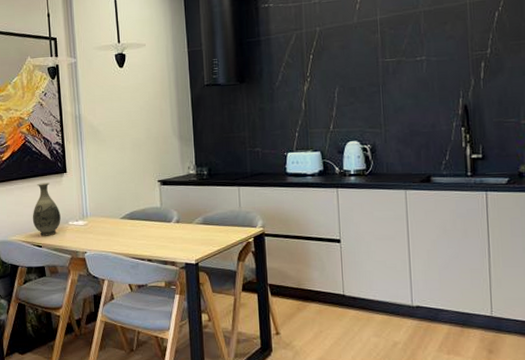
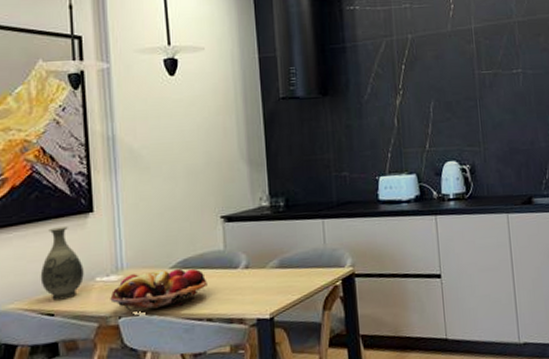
fruit basket: none [79,219,148,250] -> present [110,268,208,311]

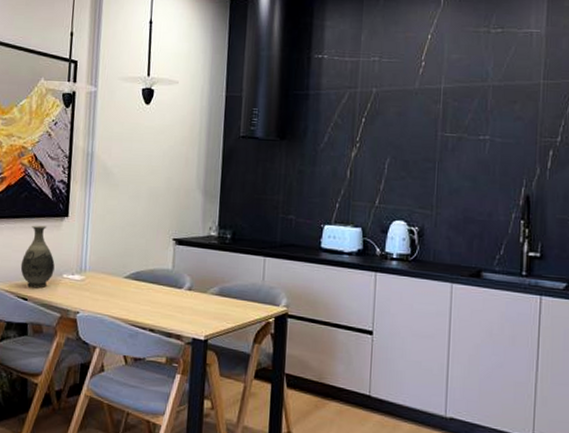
fruit basket: present [110,268,208,311] -> none [72,277,154,314]

